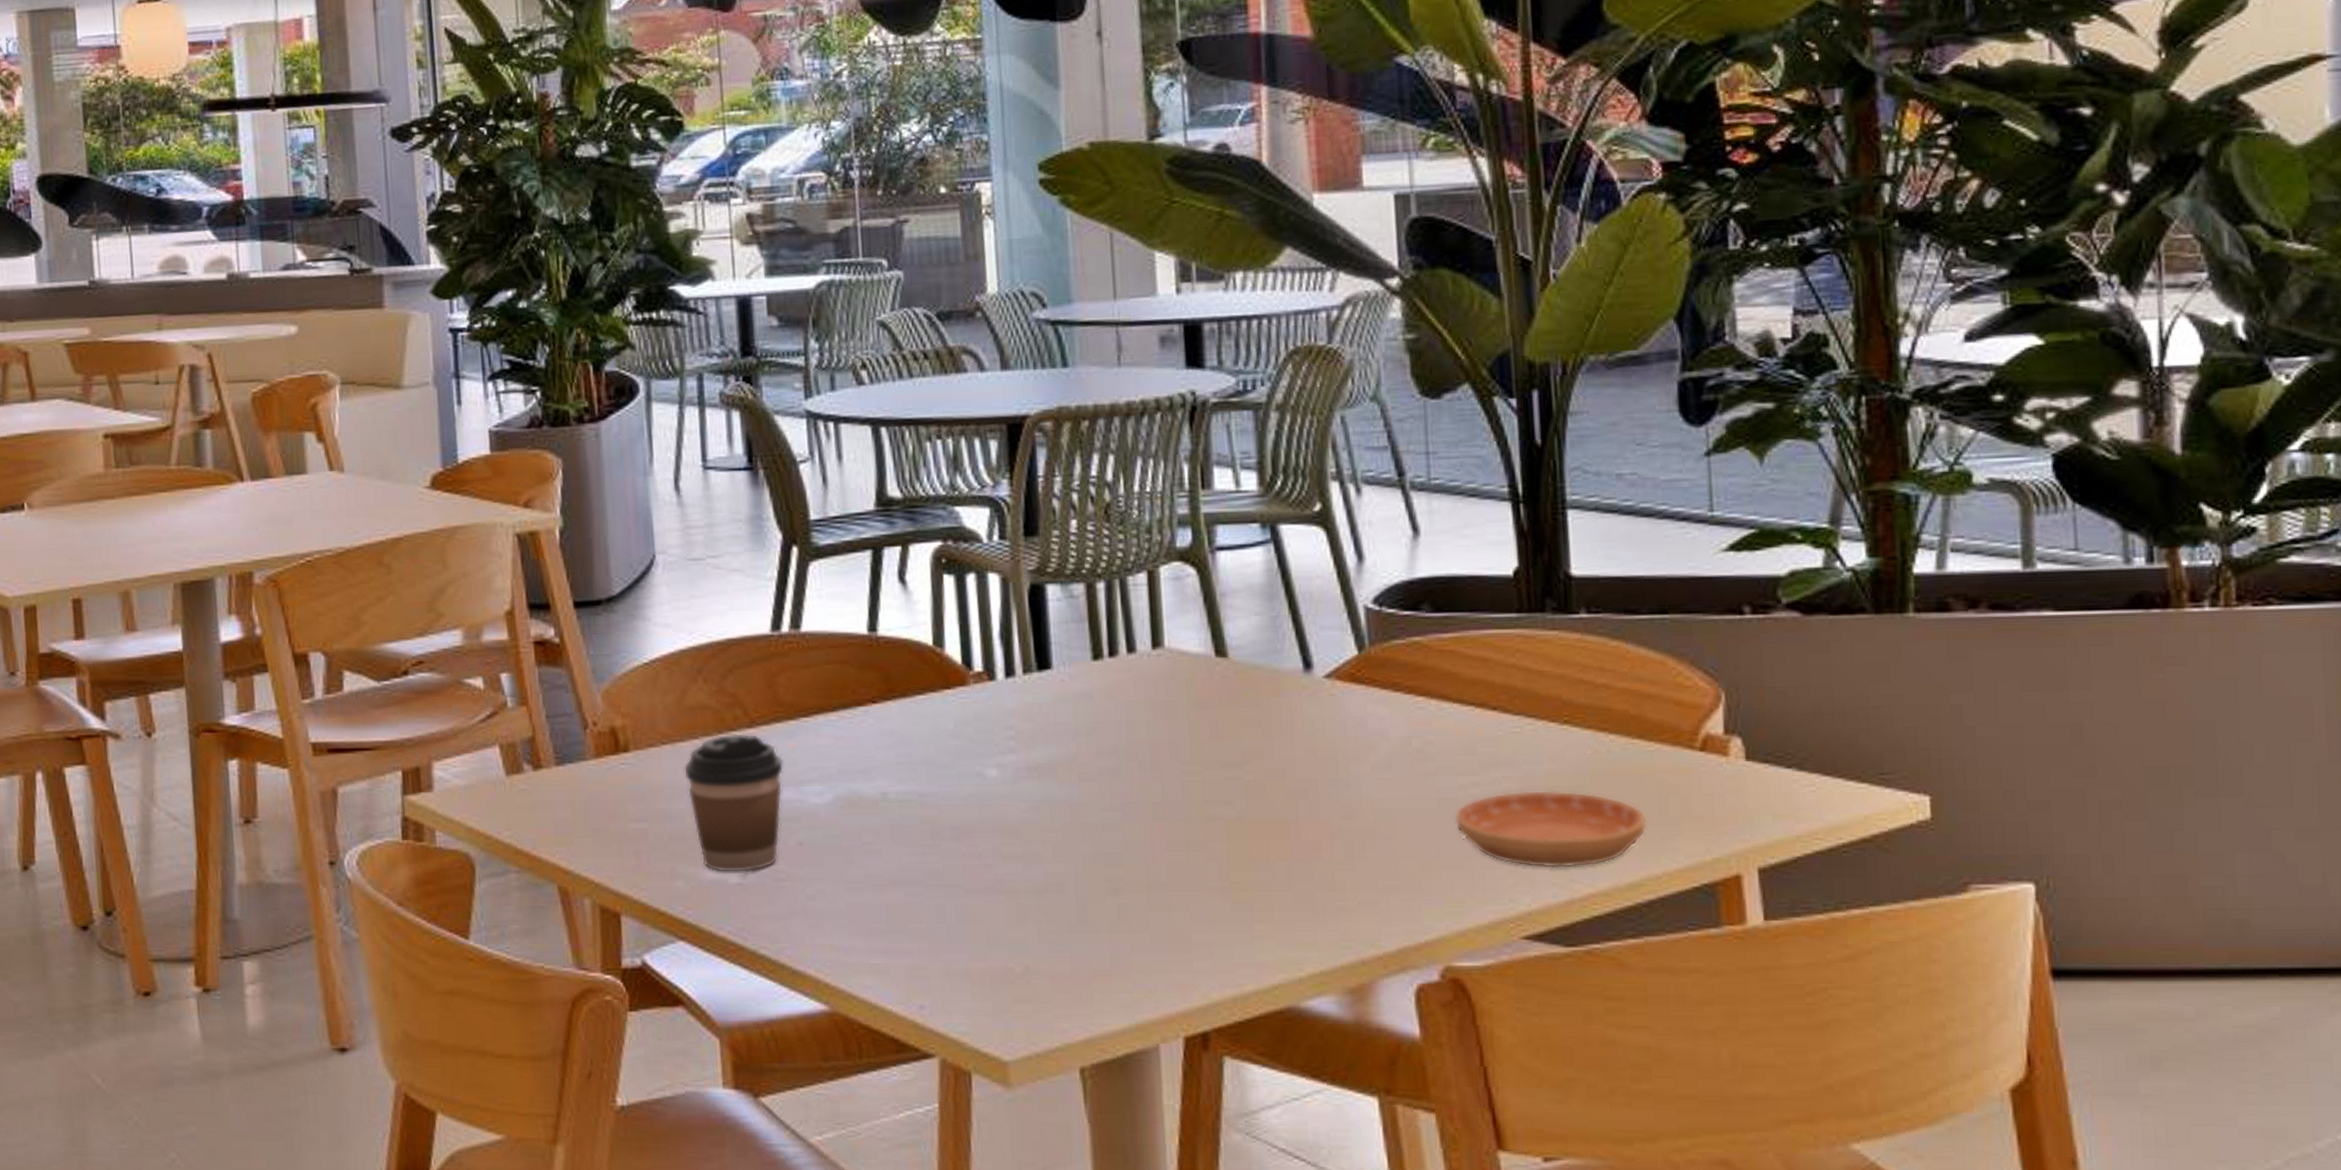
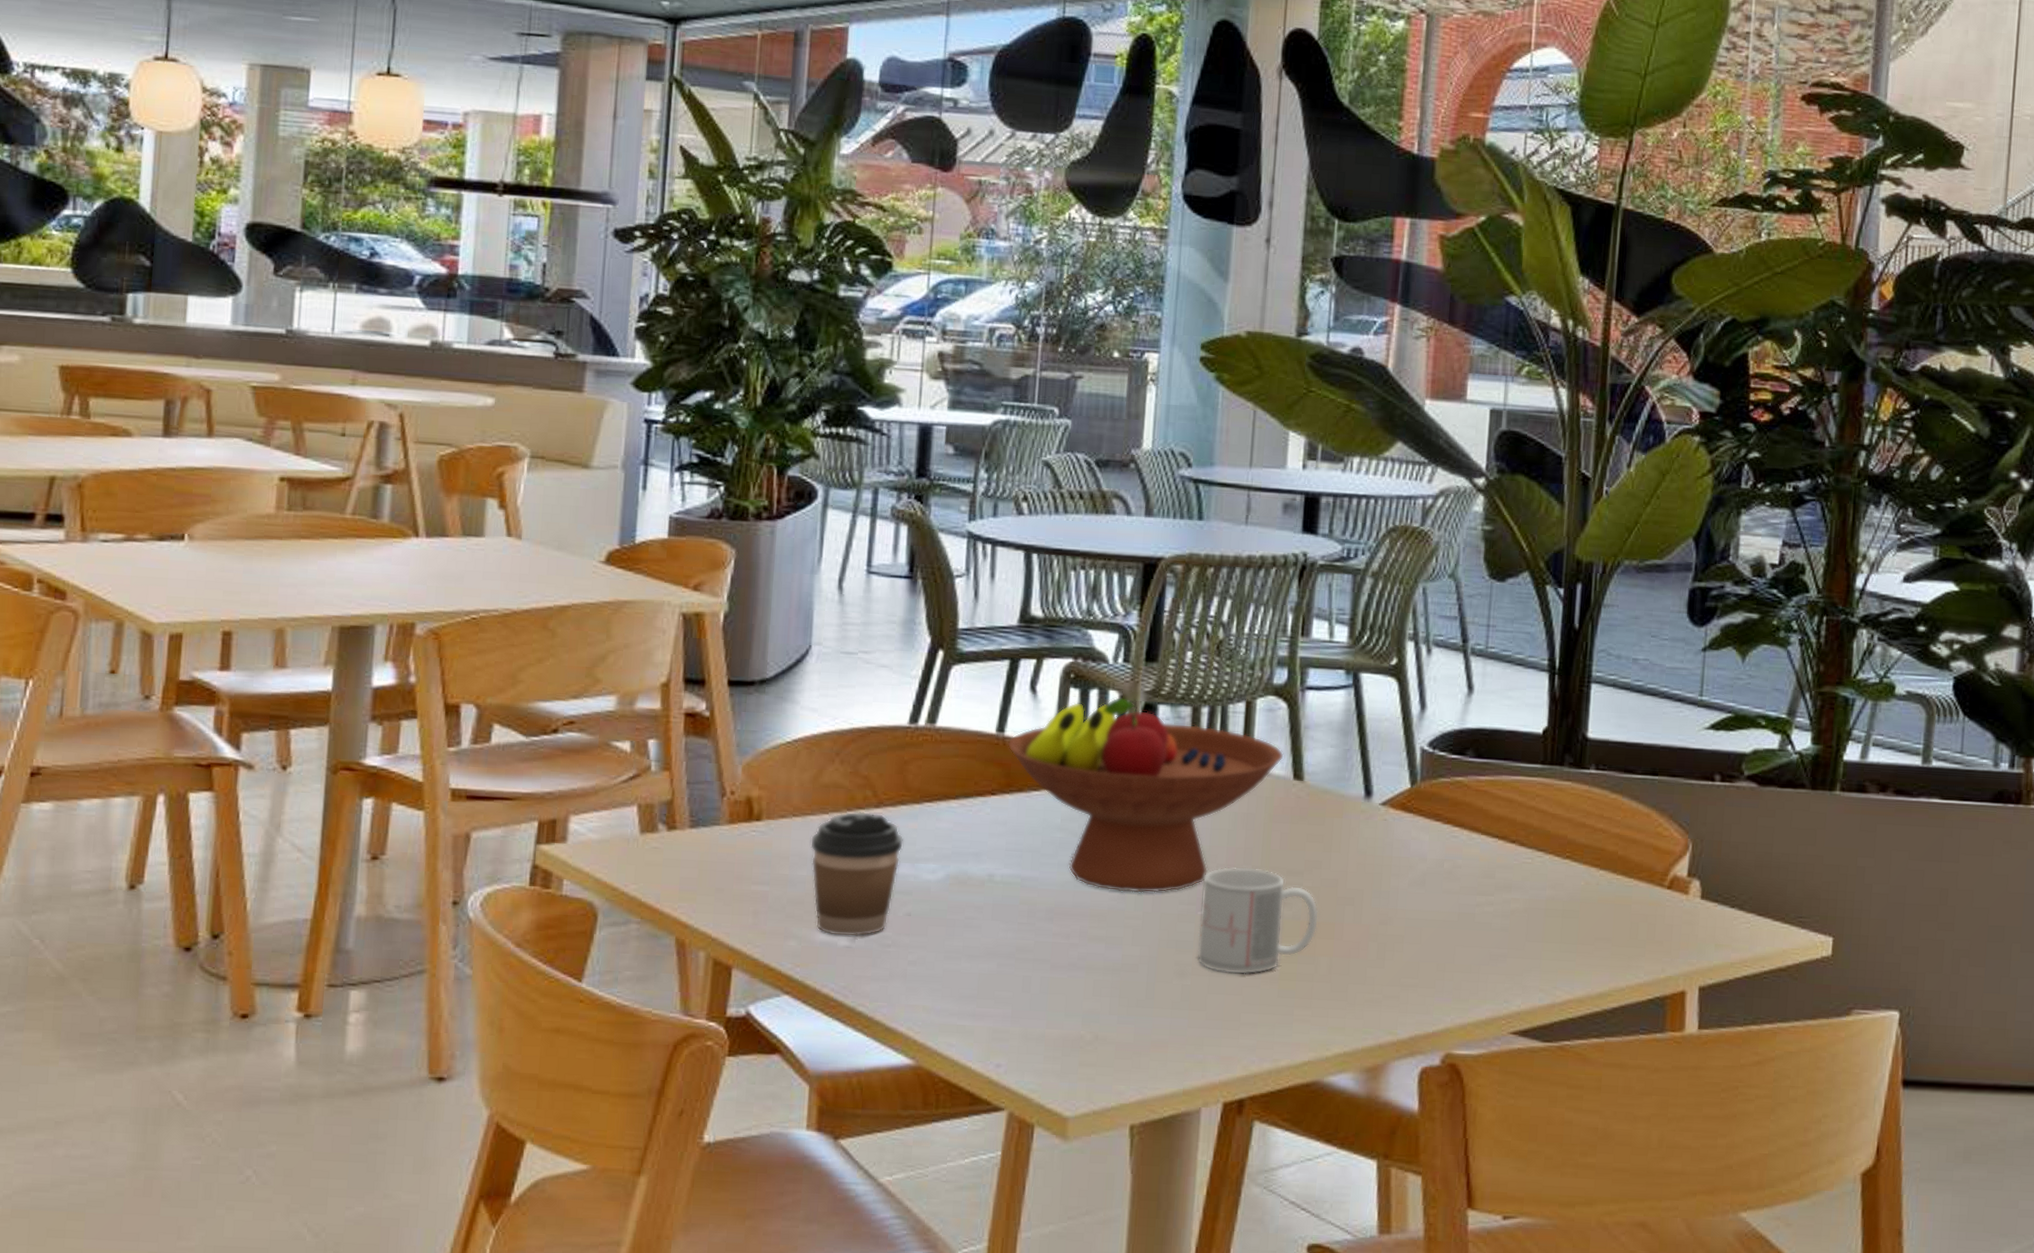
fruit bowl: none [882,579,1200,802] -> present [1007,696,1284,893]
mug: none [1125,763,1269,887] -> present [1197,866,1319,975]
saucer: present [1454,790,1648,868] -> none [1469,911,1620,978]

